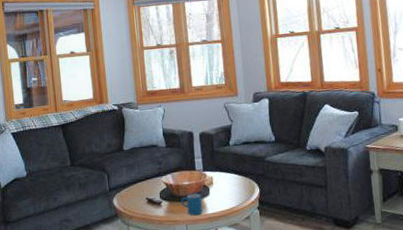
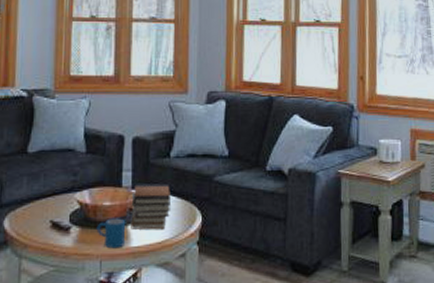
book stack: none [204,165,235,201] -> present [131,183,172,230]

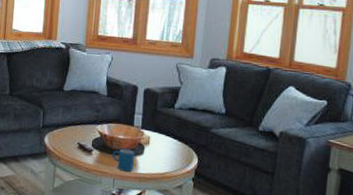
book stack: present [131,183,172,230] -> none [138,125,173,164]

